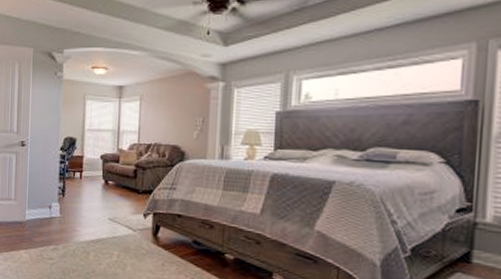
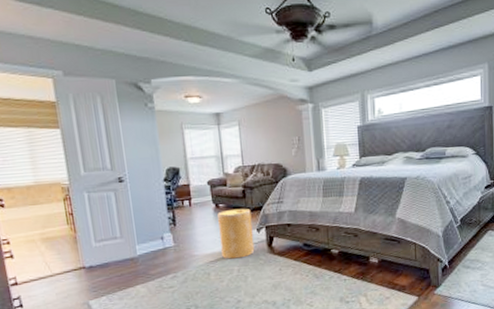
basket: none [103,188,140,243] -> present [217,208,255,259]

